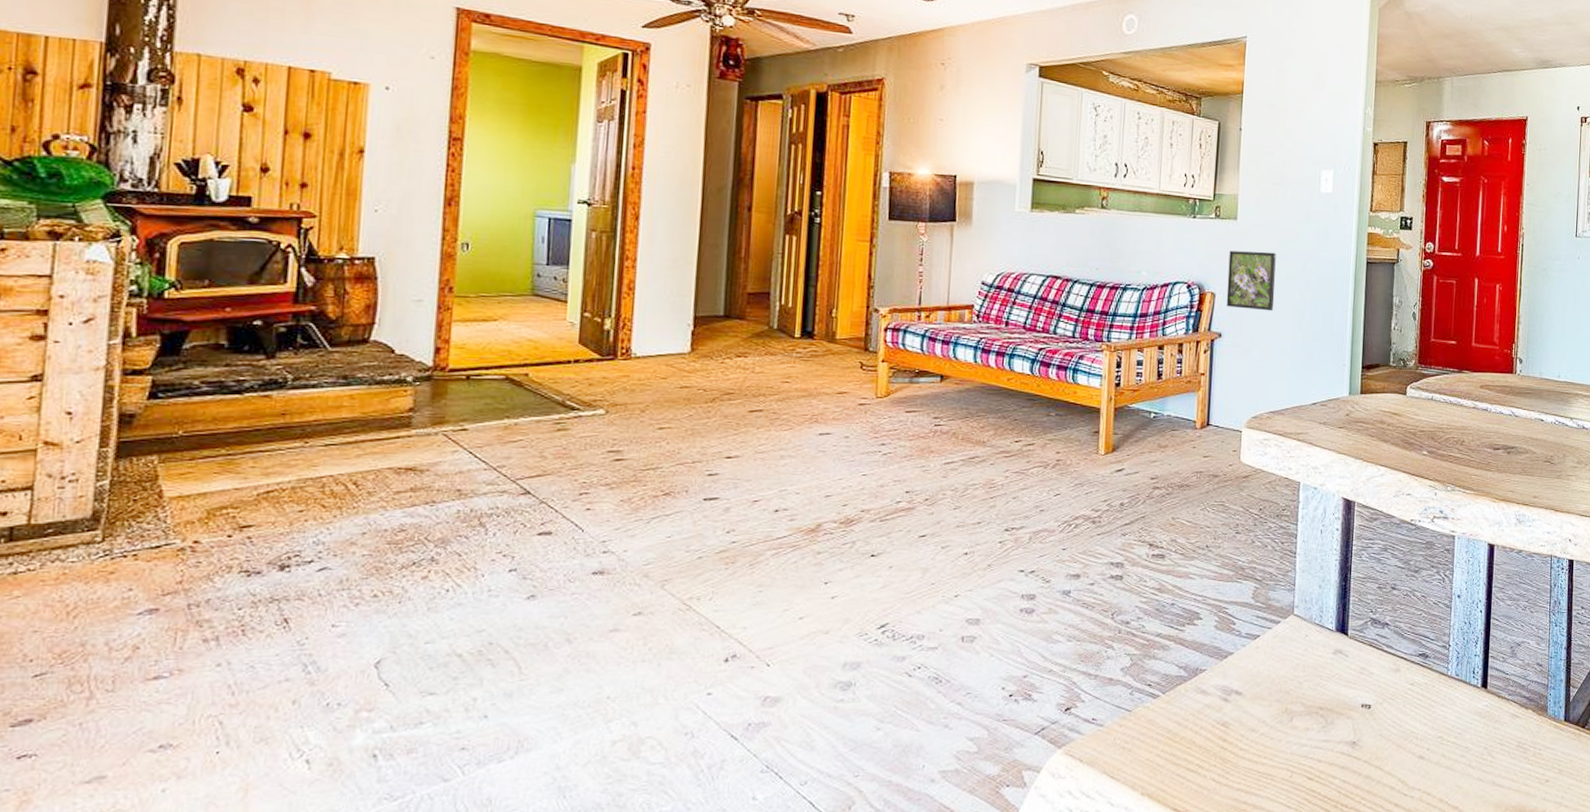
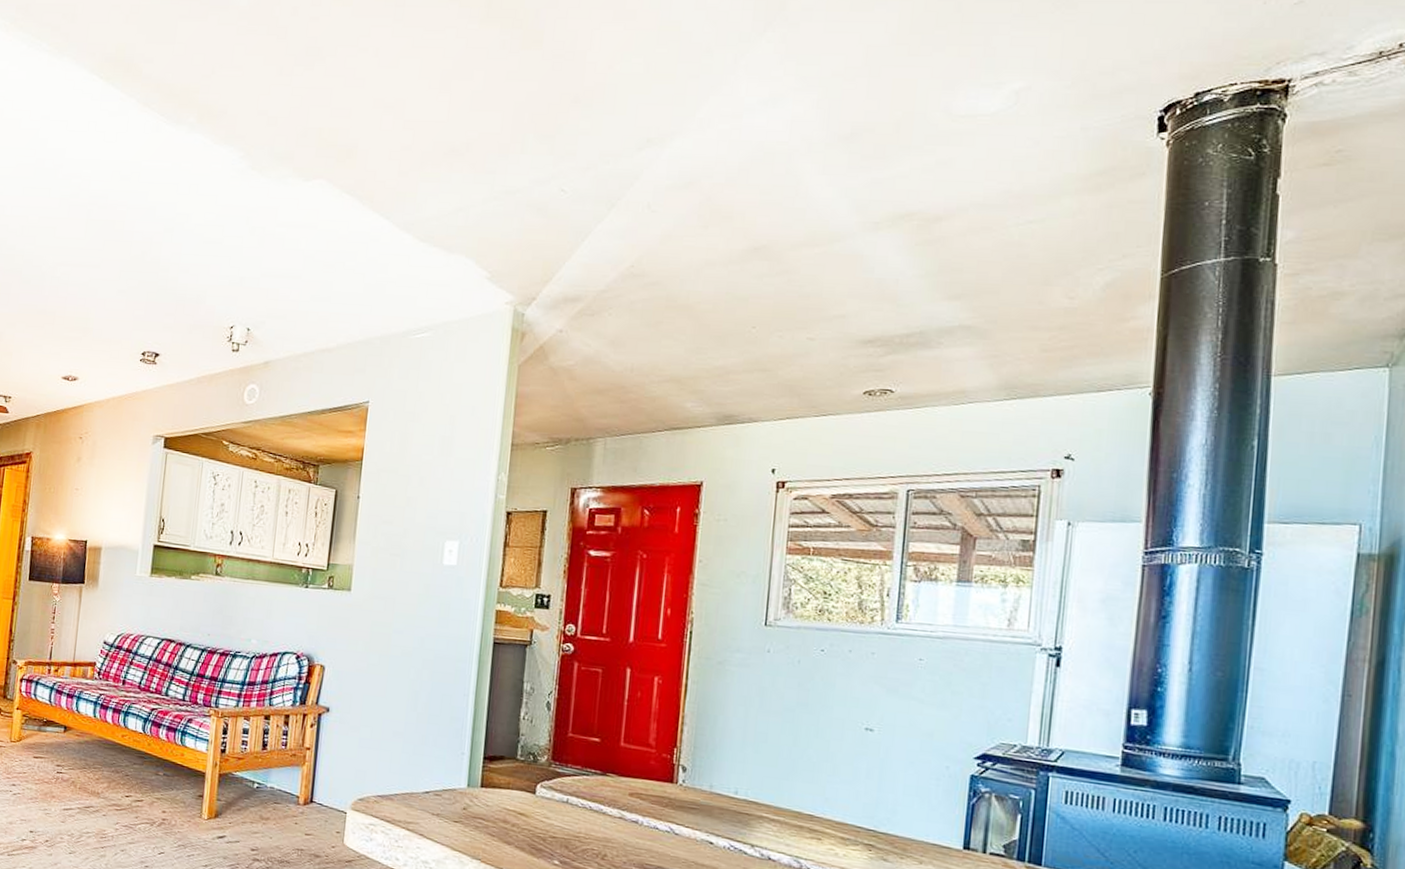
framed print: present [1226,250,1276,311] -> none [335,623,391,689]

